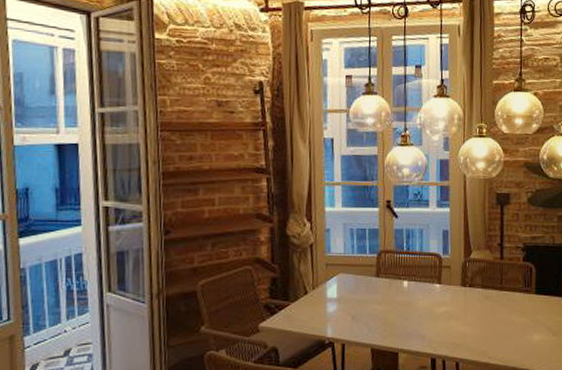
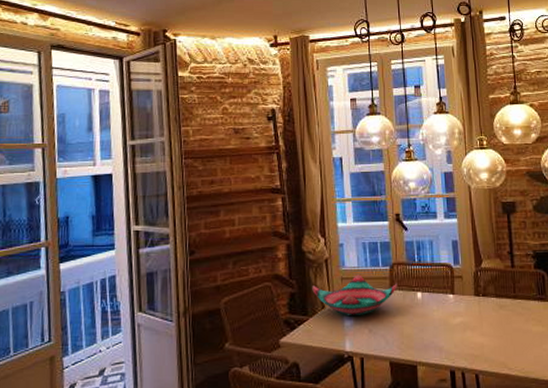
decorative bowl: none [295,261,384,303] -> present [312,274,398,316]

